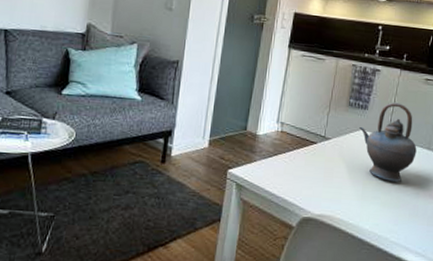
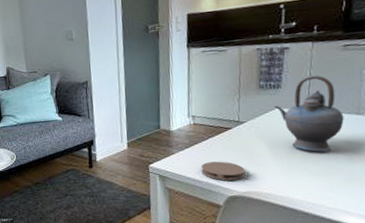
coaster: none [280,176,323,200] -> present [201,161,245,181]

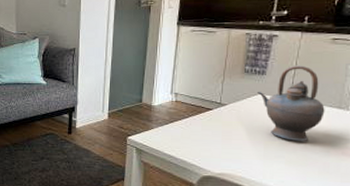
coaster: present [201,161,245,181] -> none [178,140,221,161]

